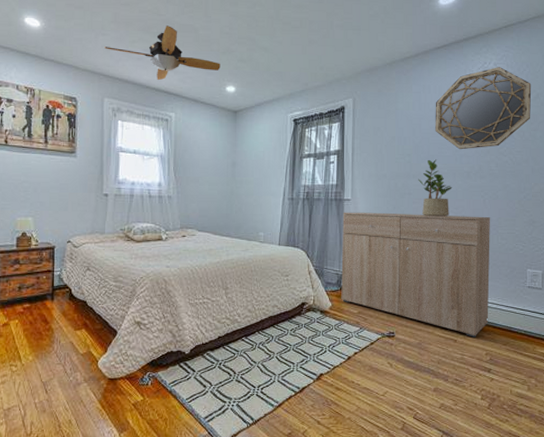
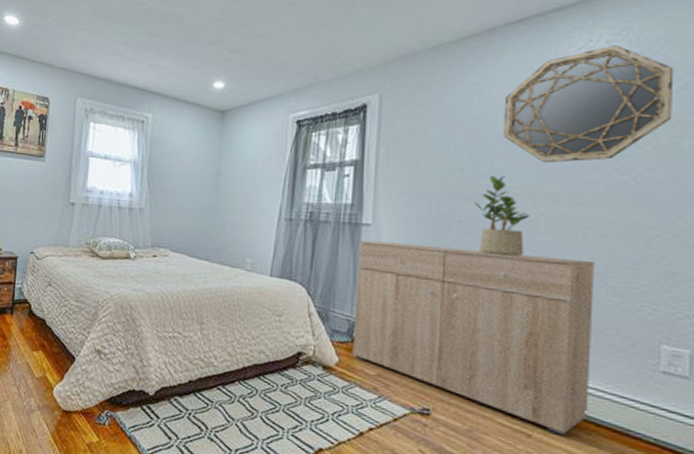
ceiling fan: present [104,25,221,80] -> none [81,15,208,76]

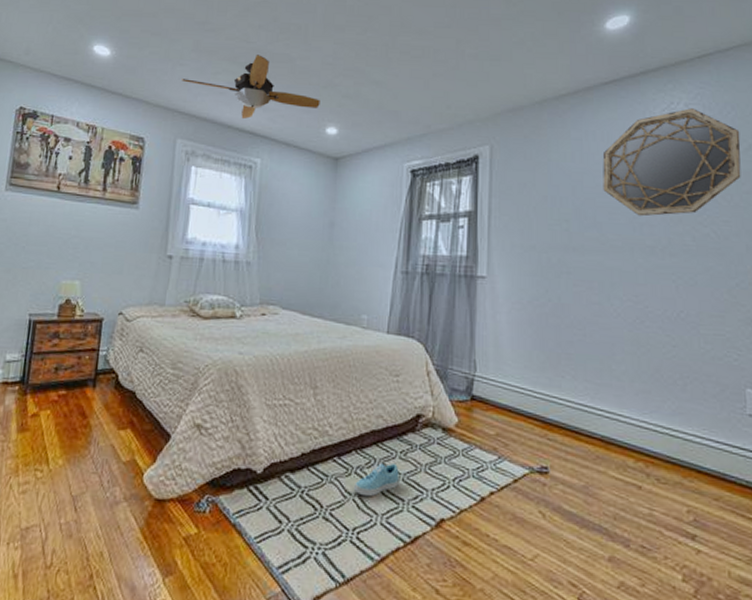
ceiling fan: none [81,15,208,76] -> present [182,55,320,119]
sneaker: none [236,394,280,423] -> present [353,463,399,497]
dresser: present [352,240,594,436] -> none [472,293,690,485]
potted plant: present [474,175,530,256] -> none [580,228,630,307]

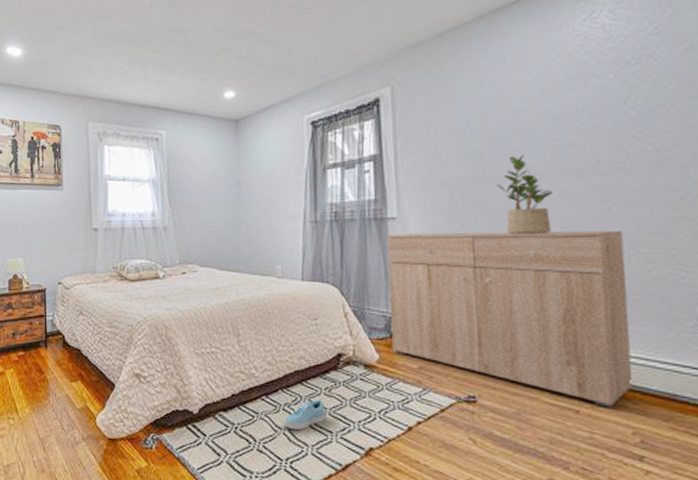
ceiling fan: present [182,55,320,119] -> none [86,32,216,95]
dresser: none [472,293,690,485] -> present [387,230,634,408]
potted plant: none [580,228,630,307] -> present [496,154,553,235]
home mirror: present [602,108,741,217] -> none [515,13,683,138]

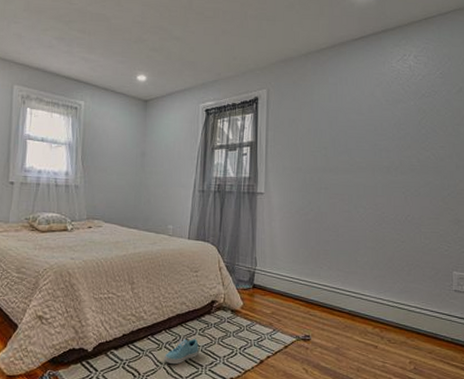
dresser: present [387,230,634,408] -> none [253,206,413,344]
potted plant: present [496,154,553,235] -> none [335,153,372,213]

